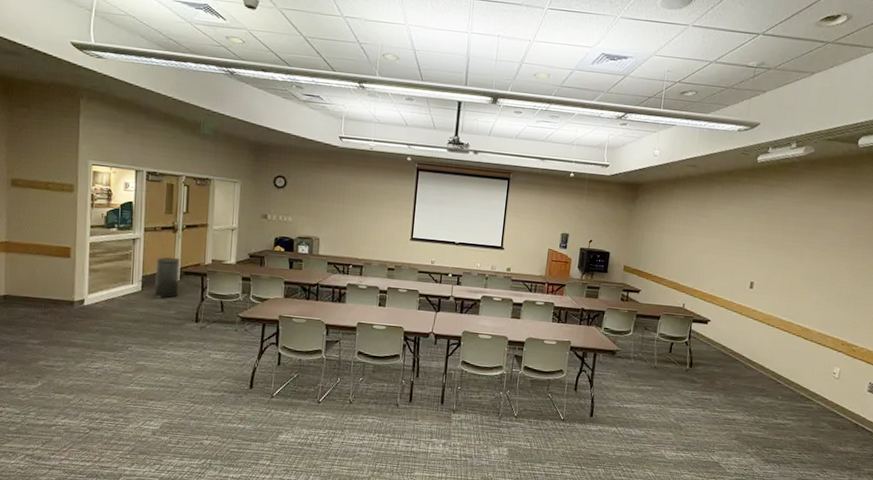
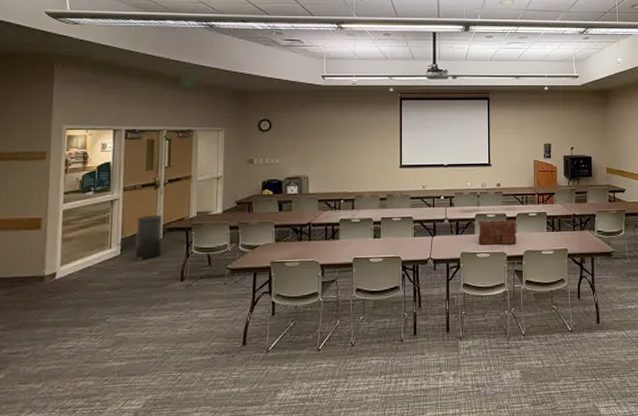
briefcase: none [481,302,522,331] -> present [478,219,516,246]

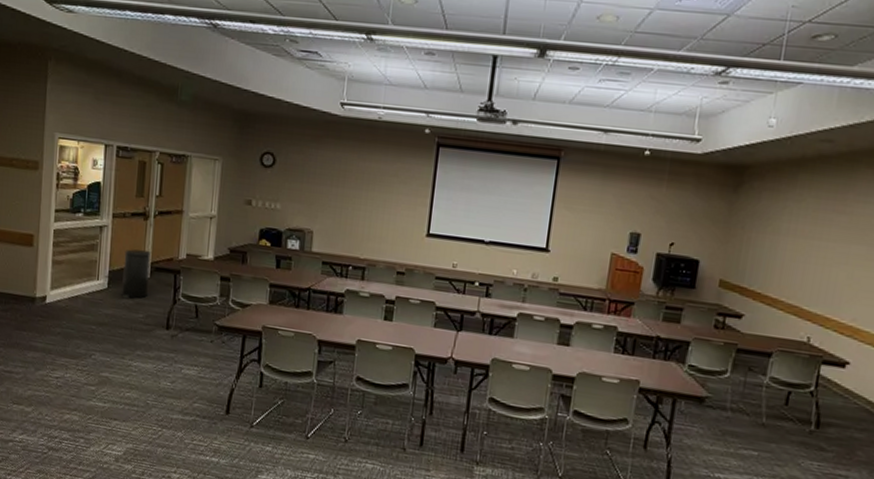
briefcase: present [478,219,516,246] -> none [516,321,573,362]

